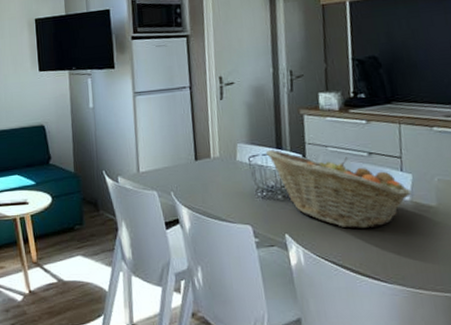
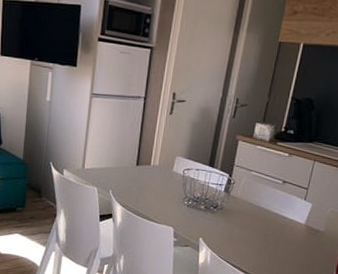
fruit basket: present [265,150,412,229] -> none [198,166,308,242]

